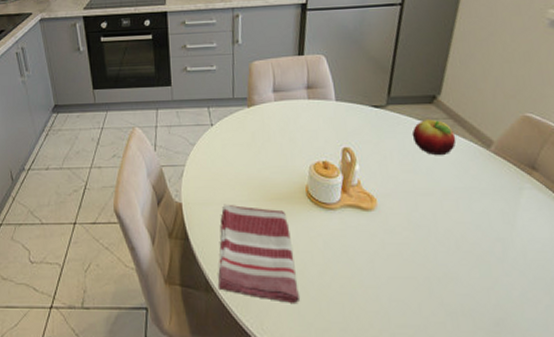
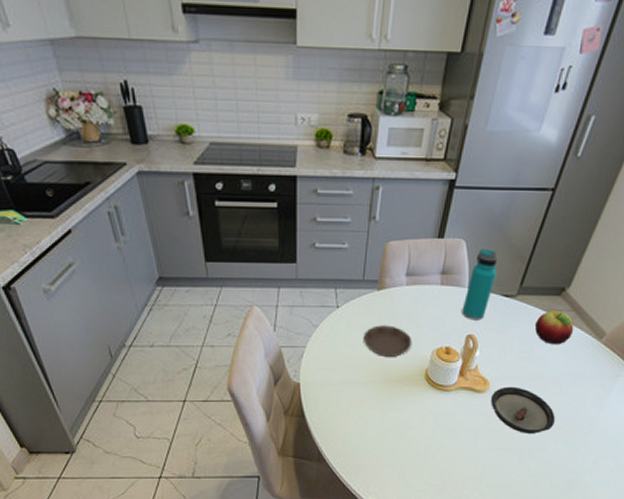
dish towel: present [217,204,299,303] -> none [330,384,405,470]
saucer: none [238,141,288,173] -> present [363,325,412,357]
water bottle: none [333,62,362,133] -> present [462,248,498,320]
saucer: none [381,203,461,259] -> present [491,386,555,433]

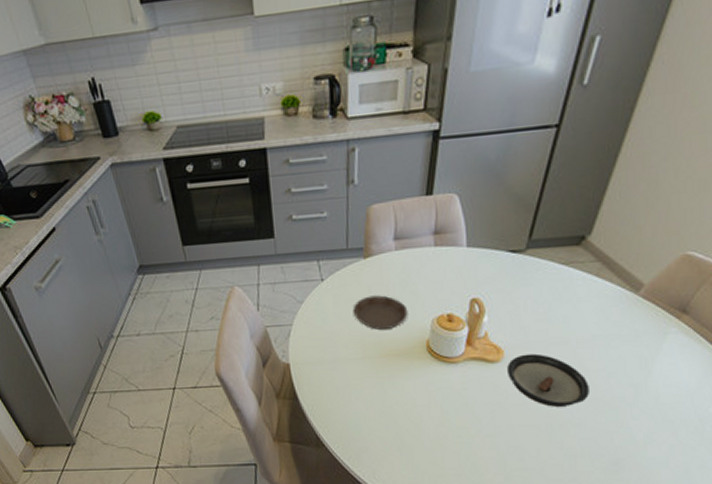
water bottle: present [462,248,498,320] -> none [462,200,499,282]
fruit: present [534,310,574,345] -> none [551,262,602,303]

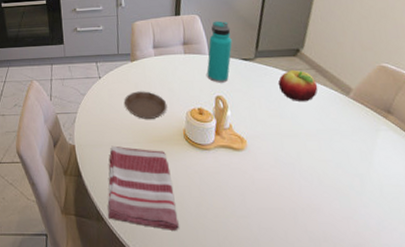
dish towel: none [329,362,414,454] -> present [107,145,179,230]
water bottle: none [462,200,499,282] -> present [206,20,232,83]
saucer: present [508,353,589,407] -> none [251,144,323,192]
fruit: none [551,262,602,303] -> present [278,69,318,102]

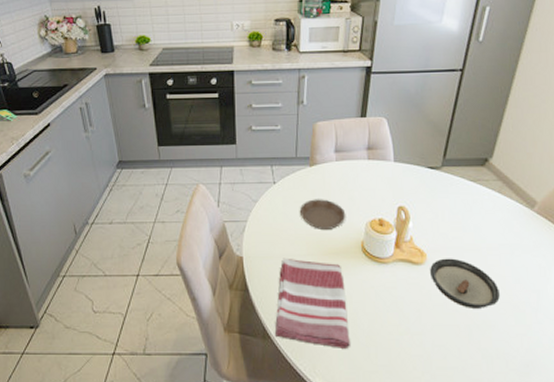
water bottle: present [206,20,232,83] -> none [390,125,420,192]
saucer: none [251,144,323,192] -> present [430,258,500,308]
fruit: present [278,69,318,102] -> none [463,180,504,215]

